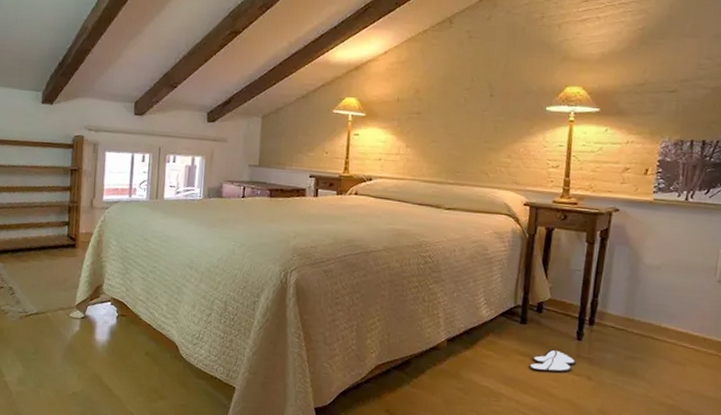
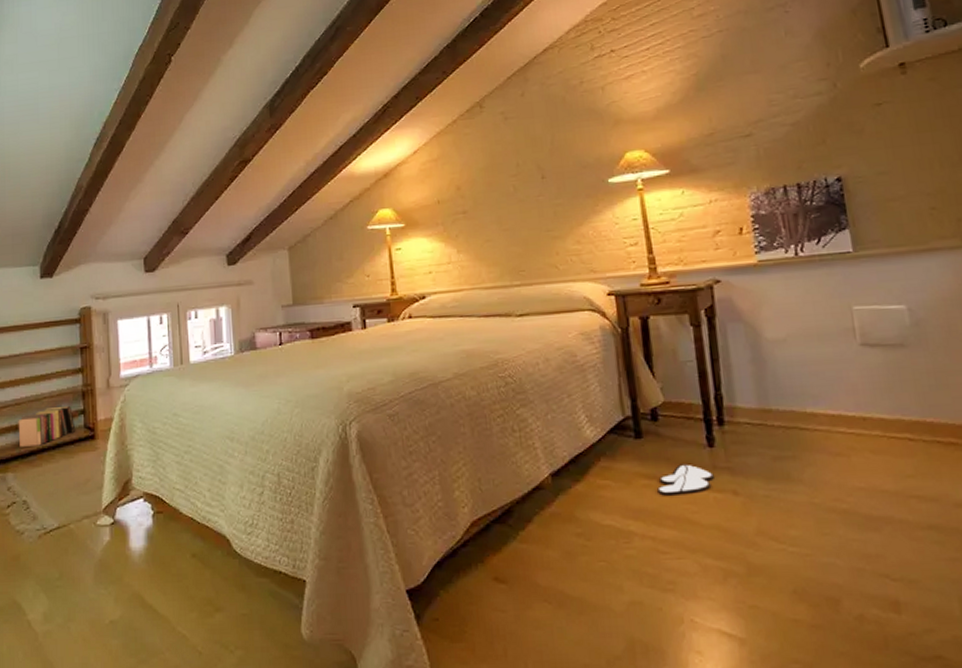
books: none [11,215,60,245] -> present [18,405,76,447]

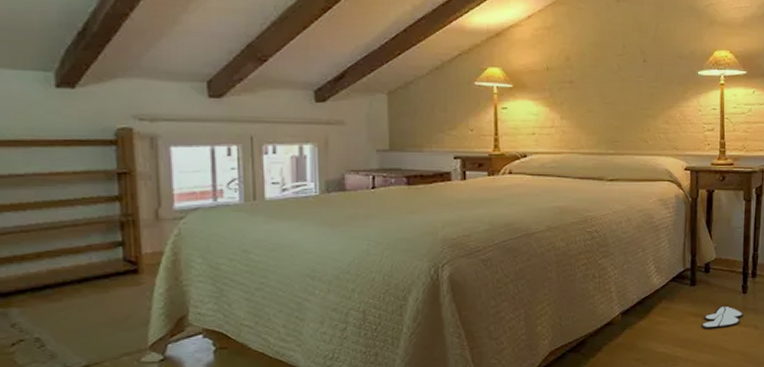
books: present [18,405,76,447] -> none [25,236,111,280]

